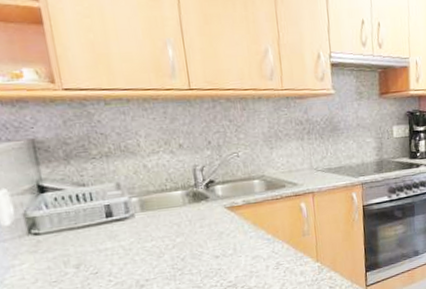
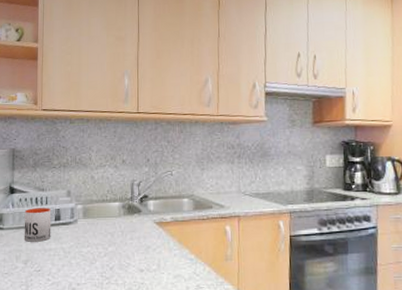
mug: none [64,204,105,245] -> present [24,208,52,242]

